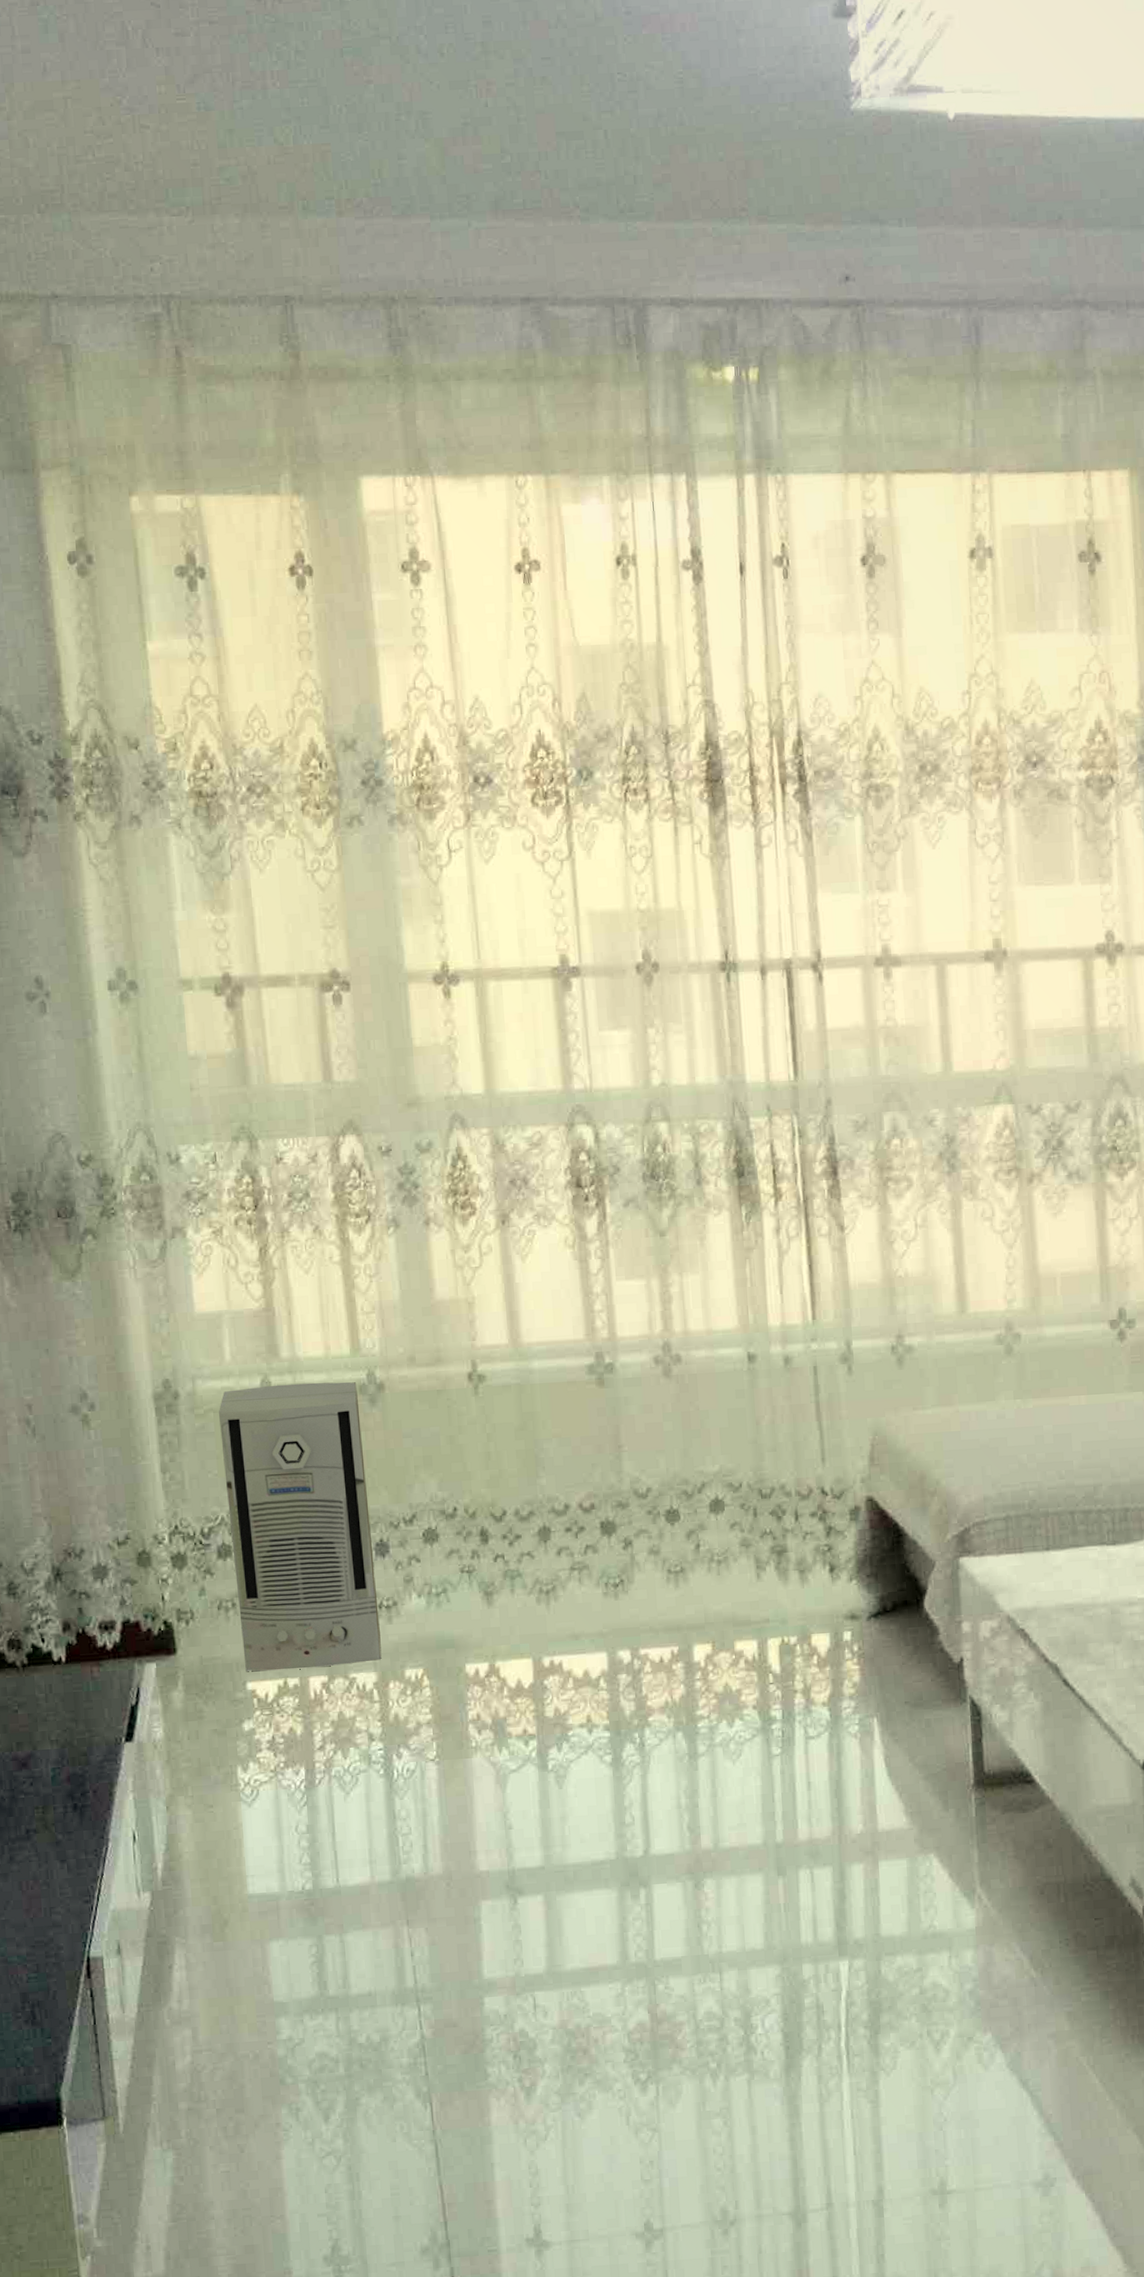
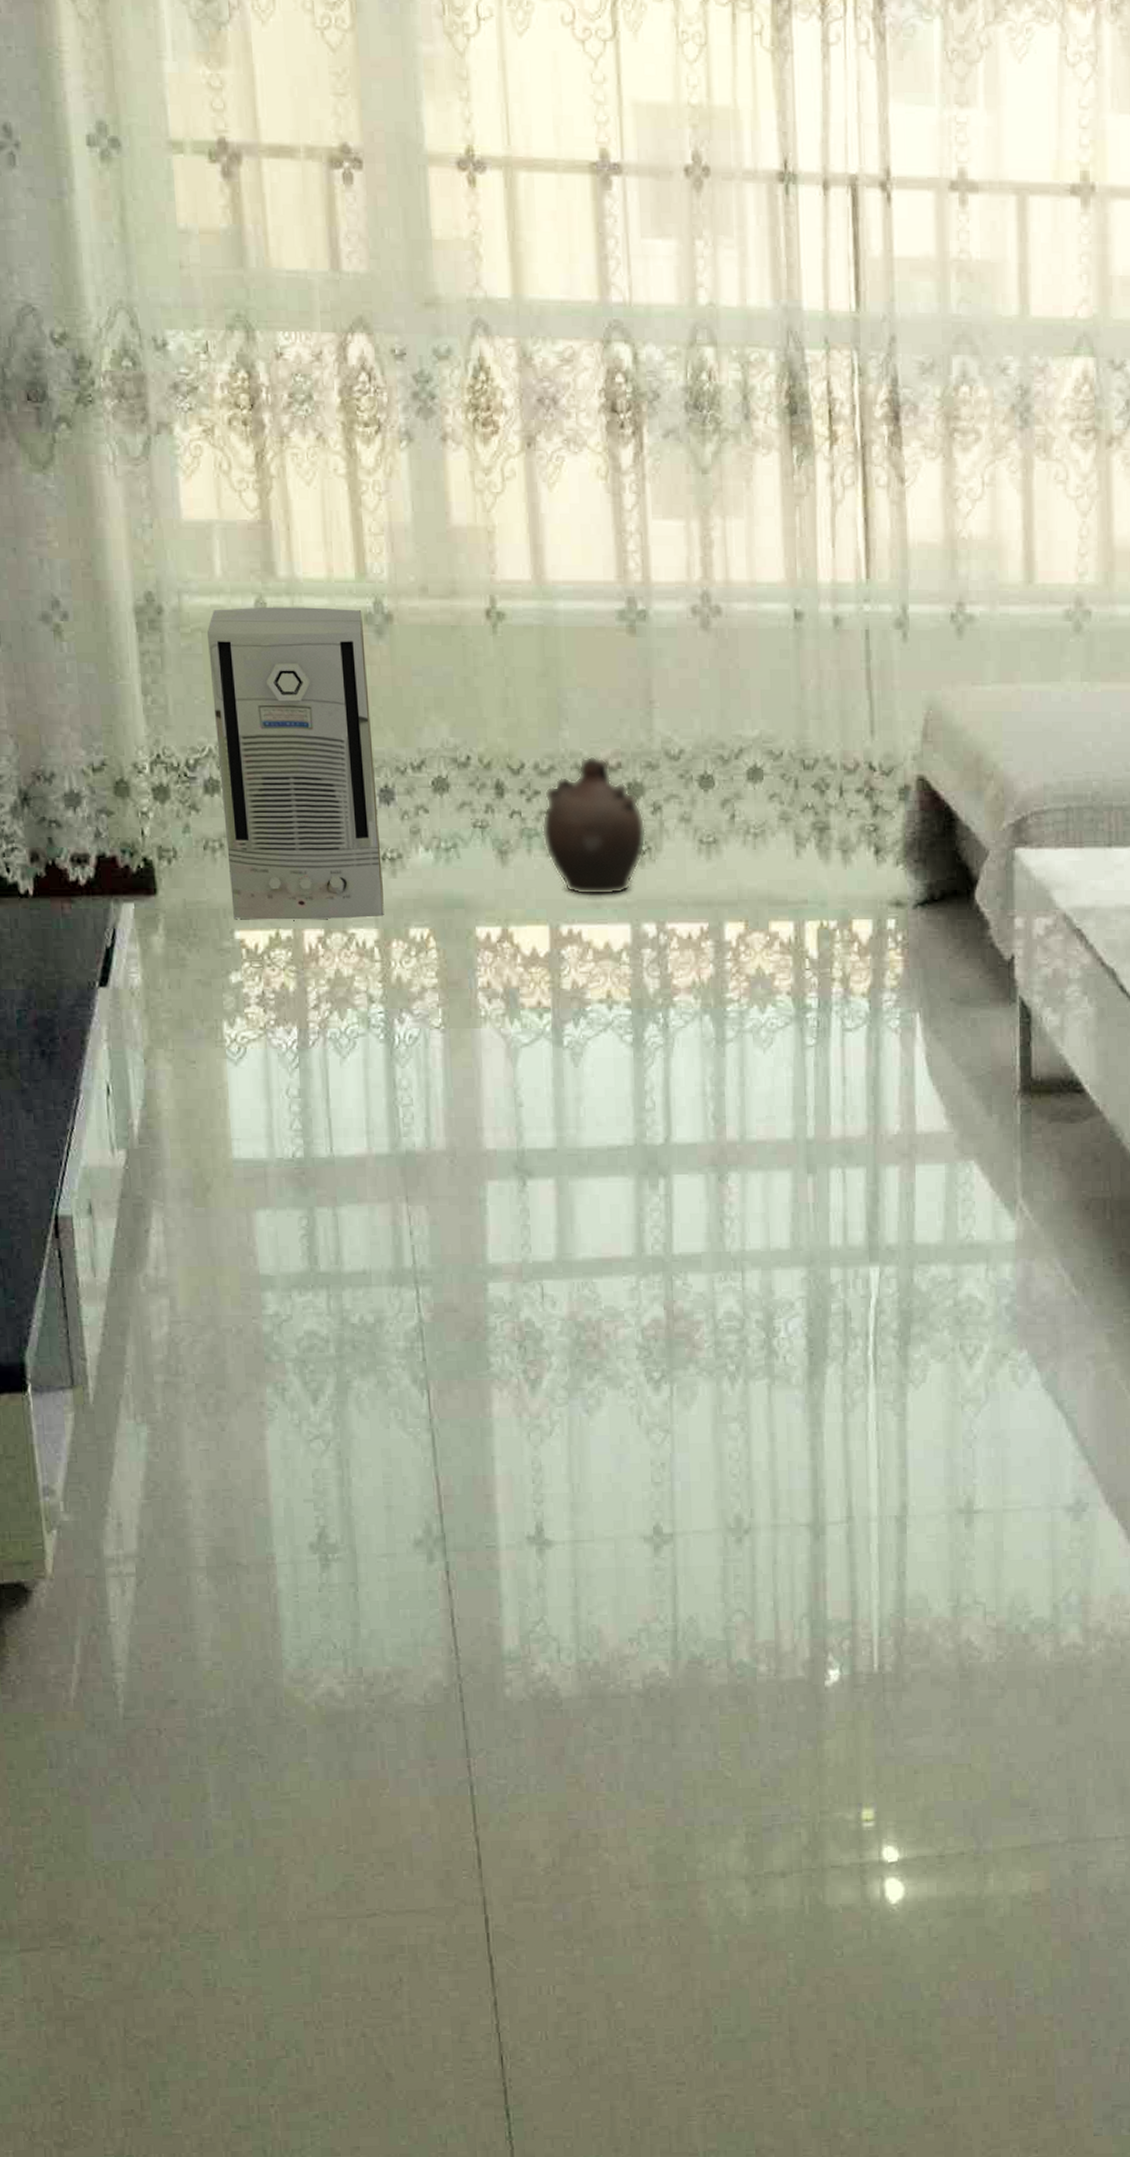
ceramic jug: none [523,1498,619,1629] -> present [541,755,647,895]

